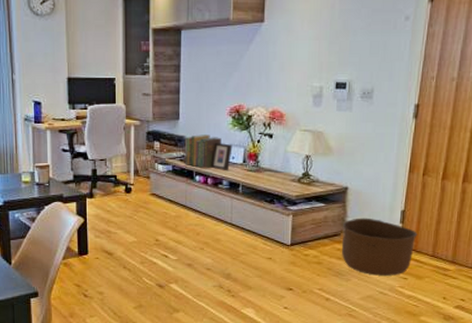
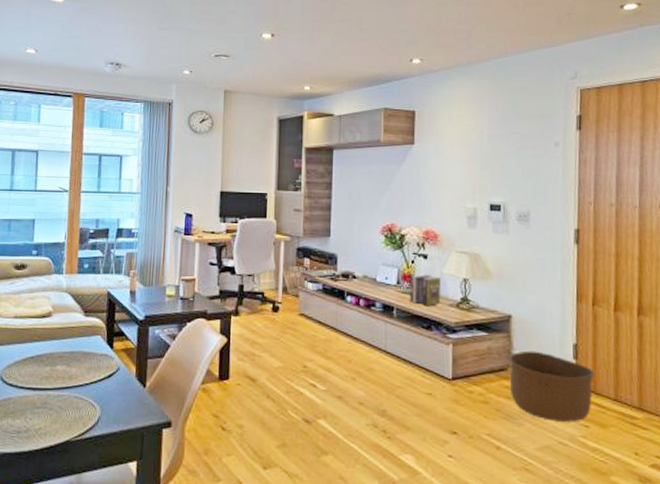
books: present [184,134,222,169] -> none [335,252,374,289]
picture frame: present [211,142,233,172] -> none [363,261,386,293]
books: none [254,153,284,182] -> present [409,274,441,307]

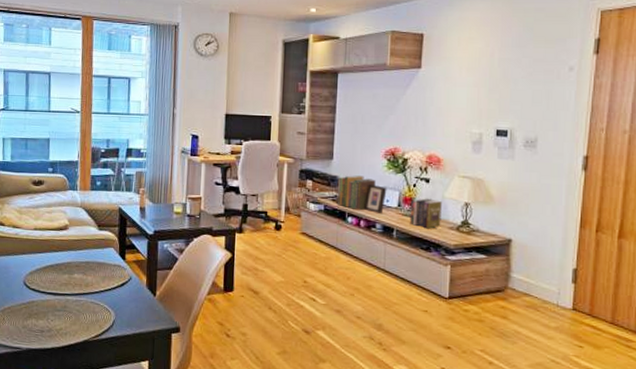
books: none [335,252,374,289] -> present [336,175,376,211]
picture frame: none [363,261,386,293] -> present [364,184,387,215]
basket: present [508,350,595,422] -> none [505,273,593,342]

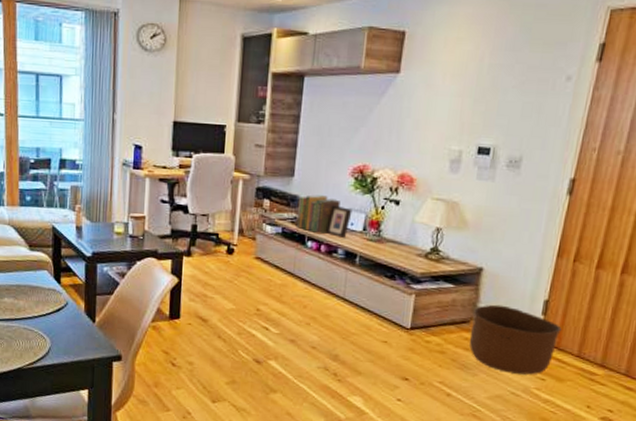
books: present [409,198,442,229] -> none [374,222,411,256]
basket: none [505,273,593,342] -> present [469,304,562,375]

